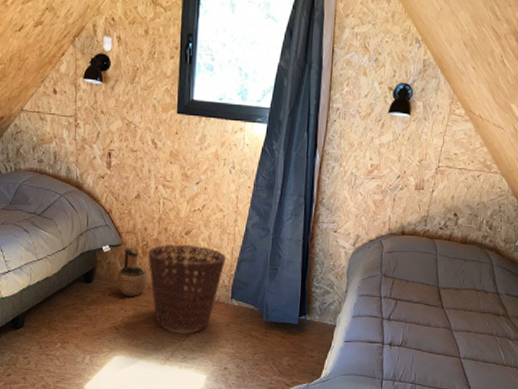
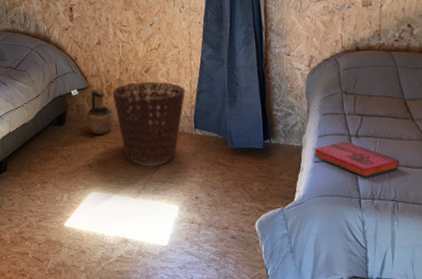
hardback book: none [345,323,423,359] -> present [313,141,399,177]

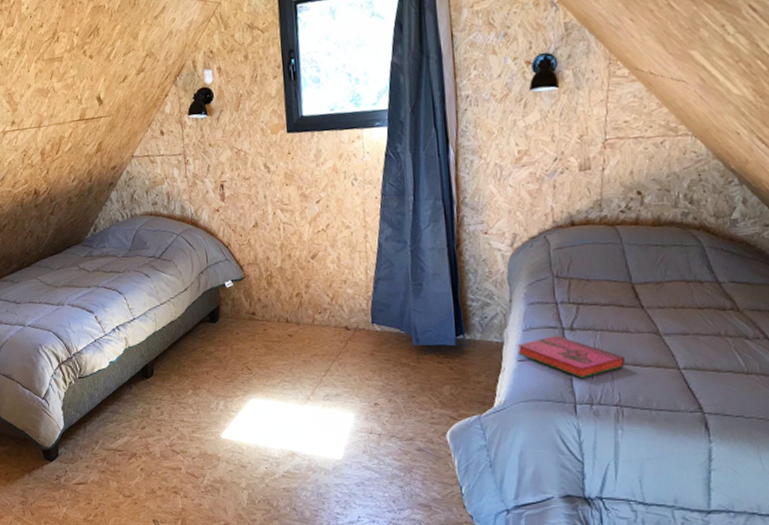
ceramic jug: present [85,89,114,136] -> none [242,279,276,334]
basket: present [112,81,185,166] -> none [273,269,360,368]

